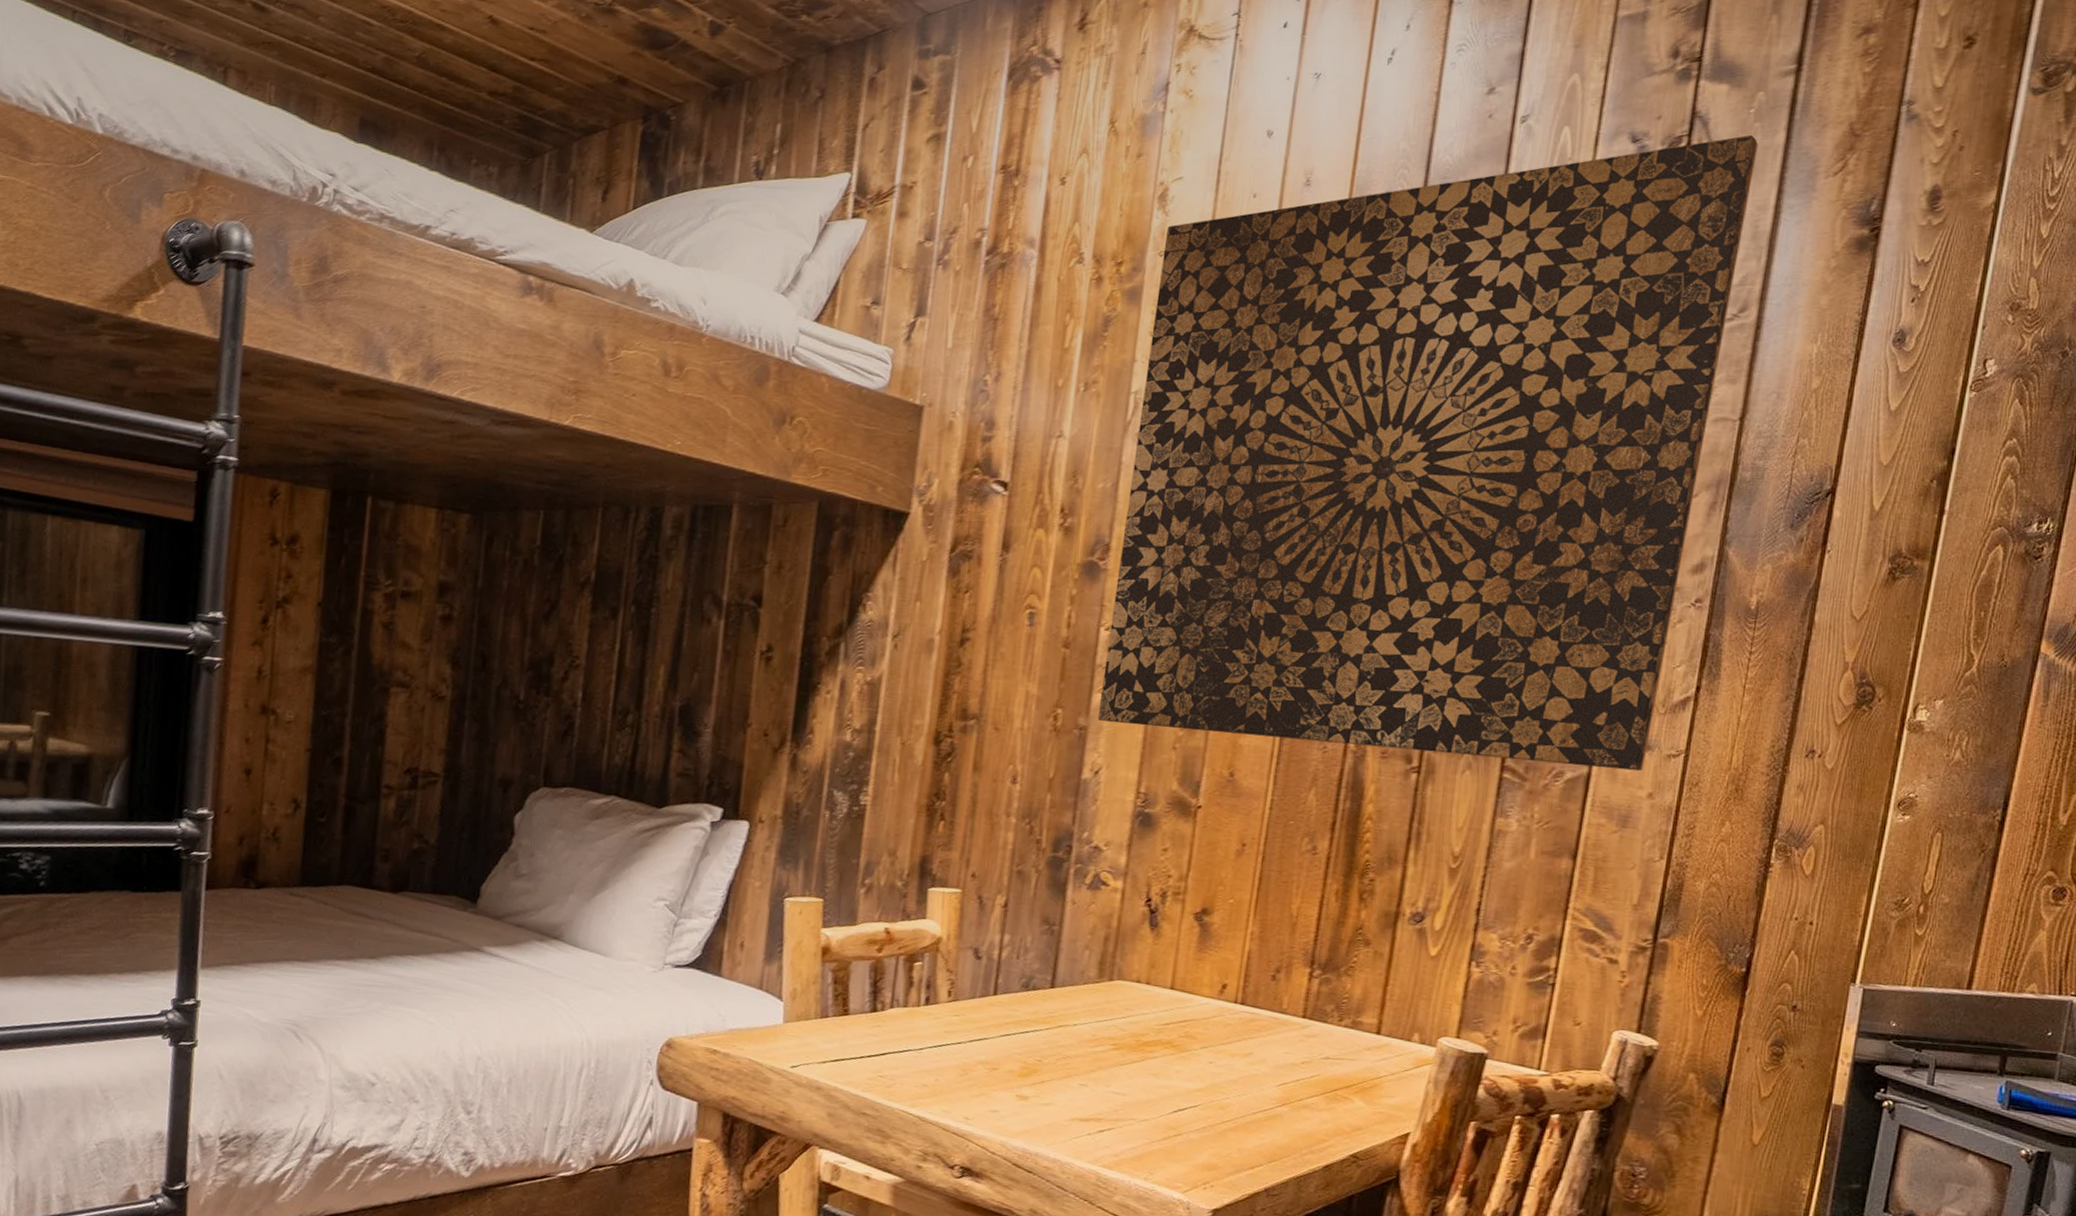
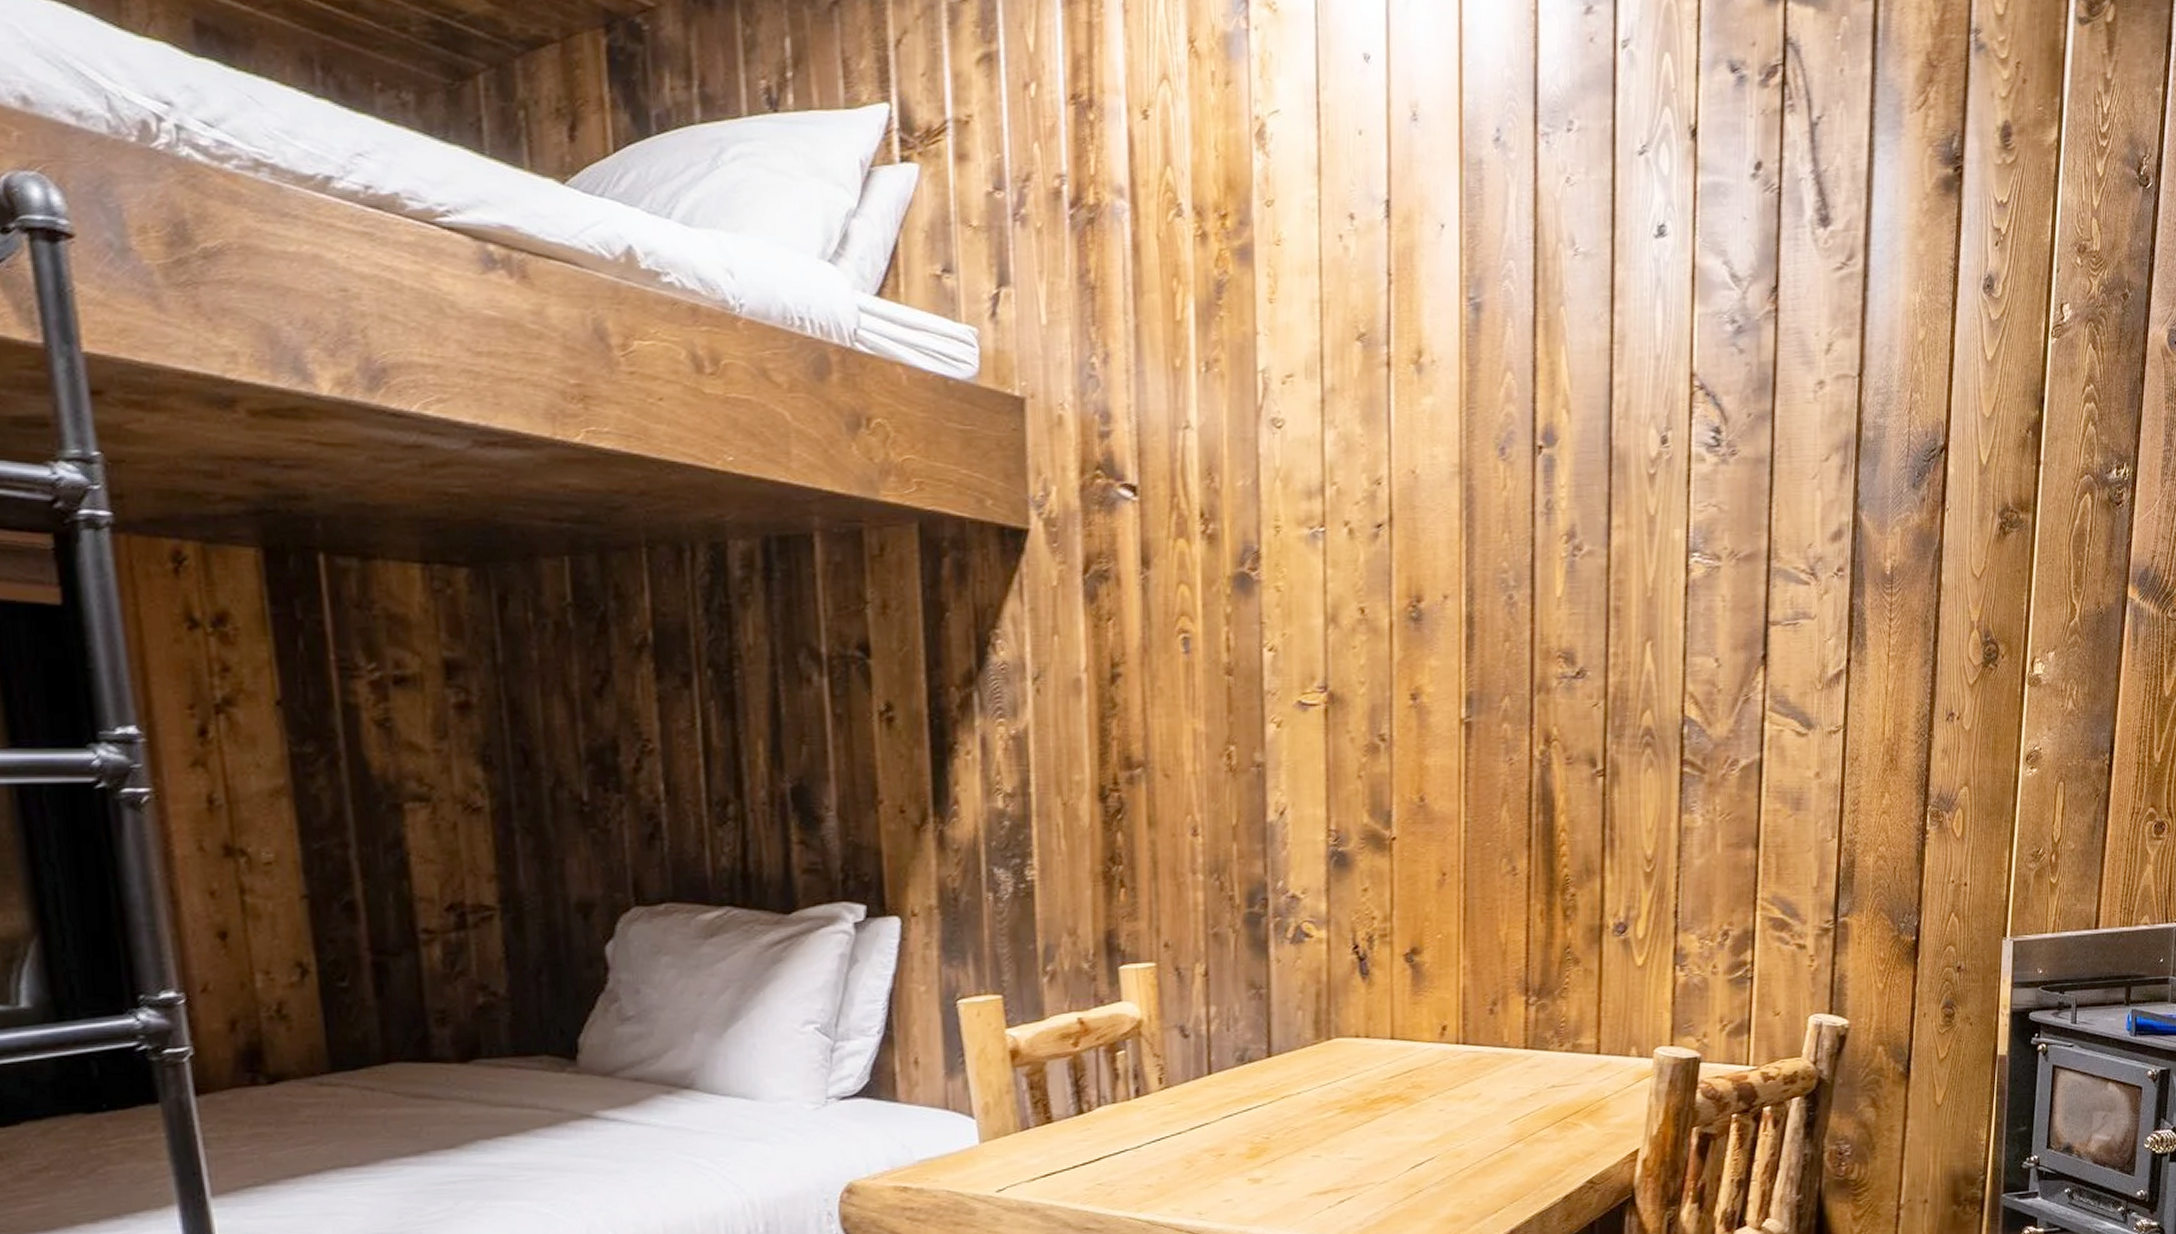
wall art: present [1097,134,1758,772] -> none [1270,64,1848,755]

